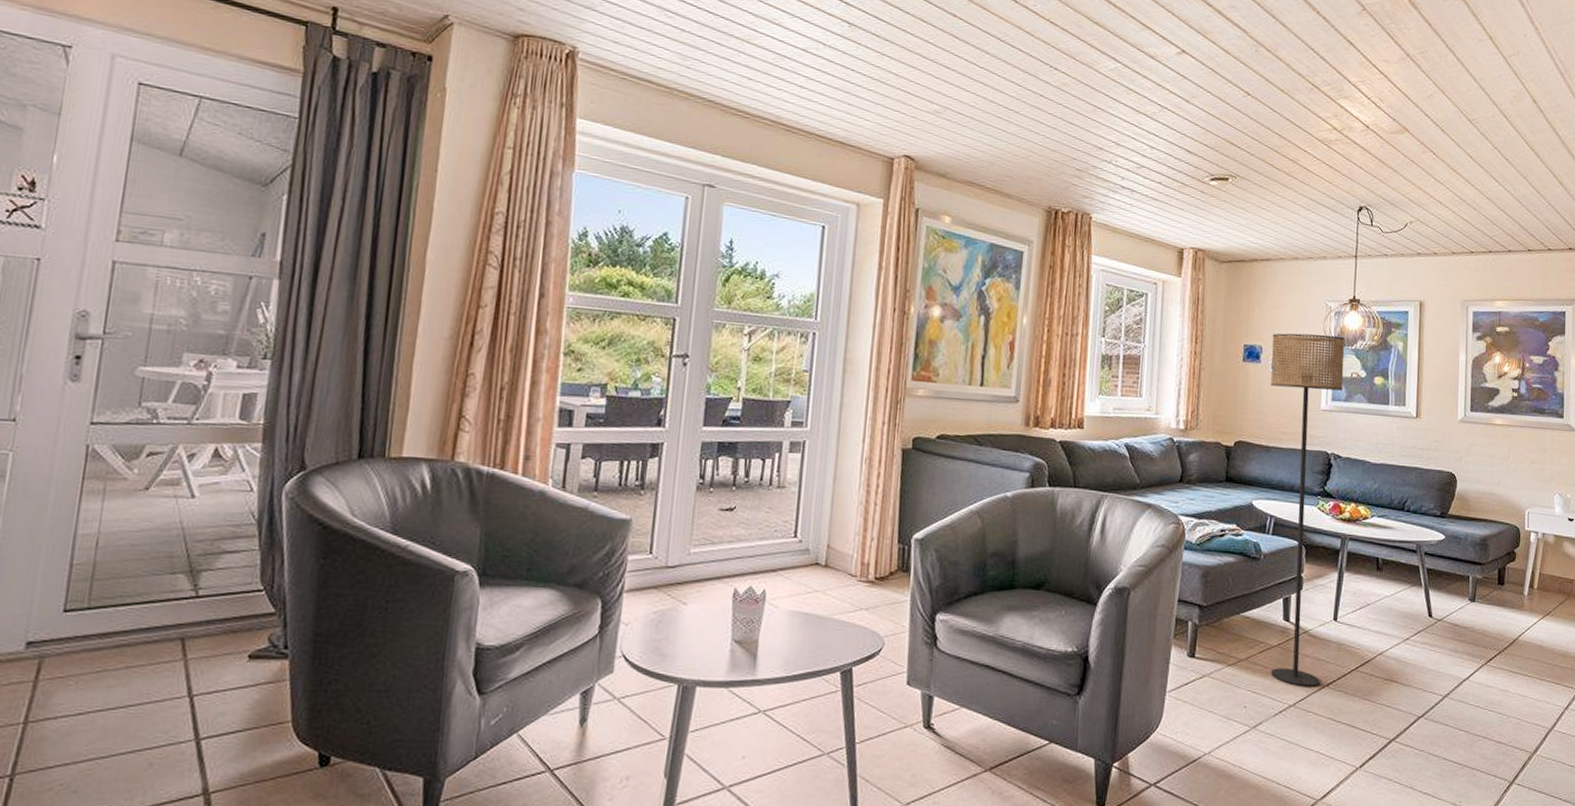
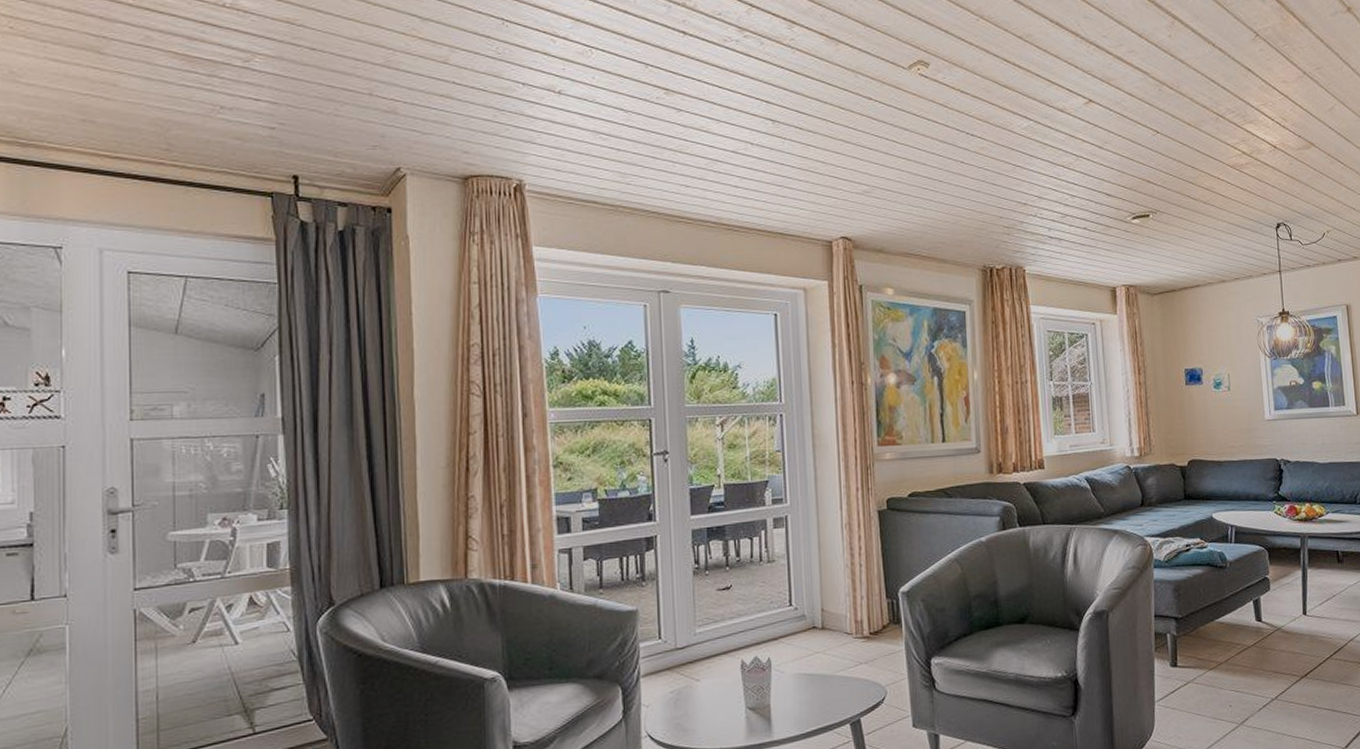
floor lamp: present [1270,333,1345,687] -> none [1210,348,1298,680]

